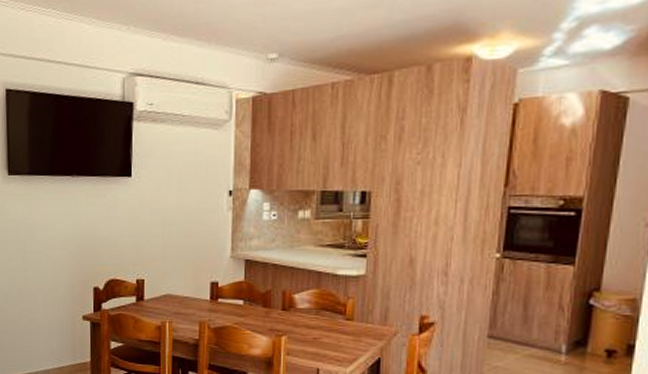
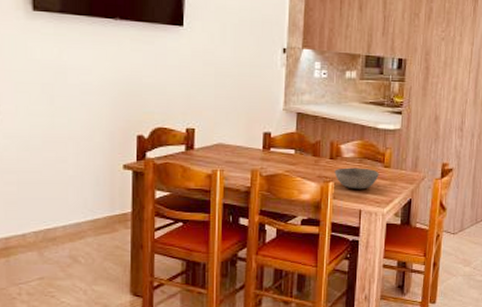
bowl: none [287,320,340,345] -> present [334,167,379,189]

